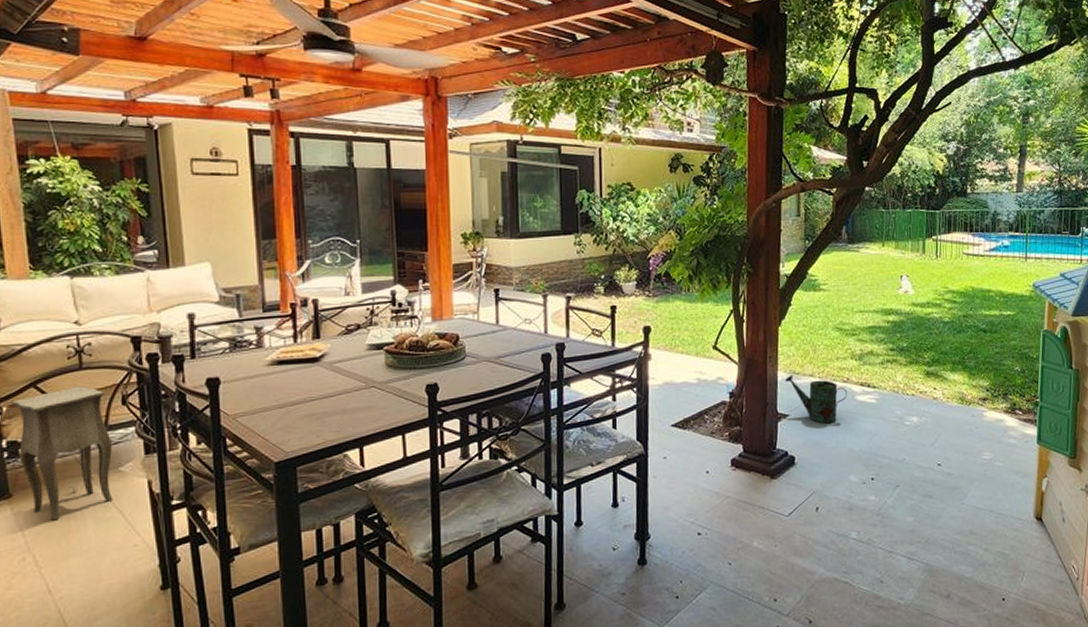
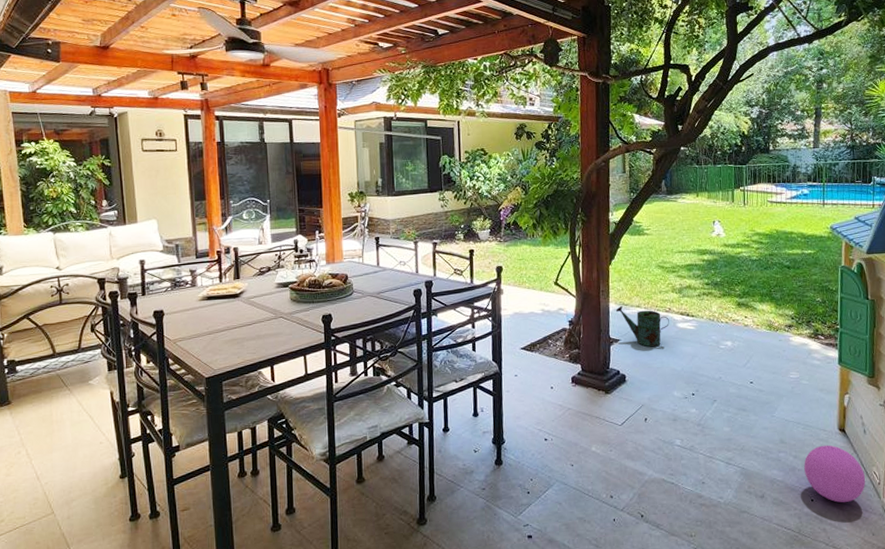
side table: present [11,386,113,521] -> none [11,317,85,423]
ball: none [995,535,1063,601] -> present [804,445,865,503]

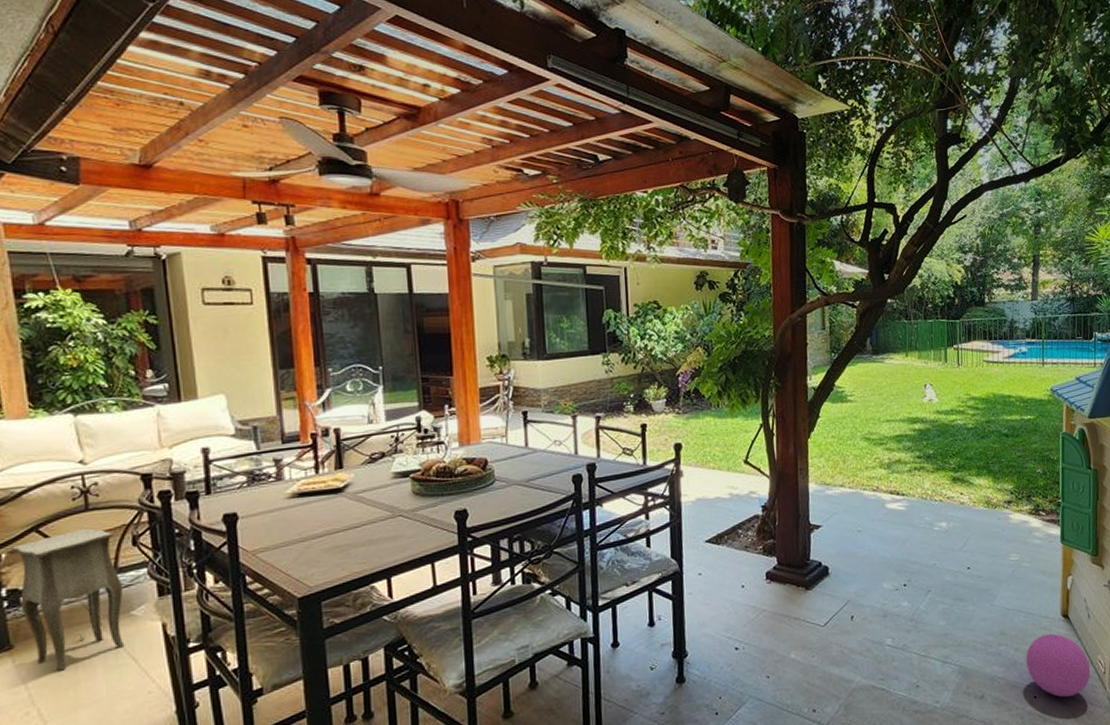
side table: none [11,317,85,423] -> present [11,528,125,671]
watering can: present [616,306,669,347] -> none [816,486,877,533]

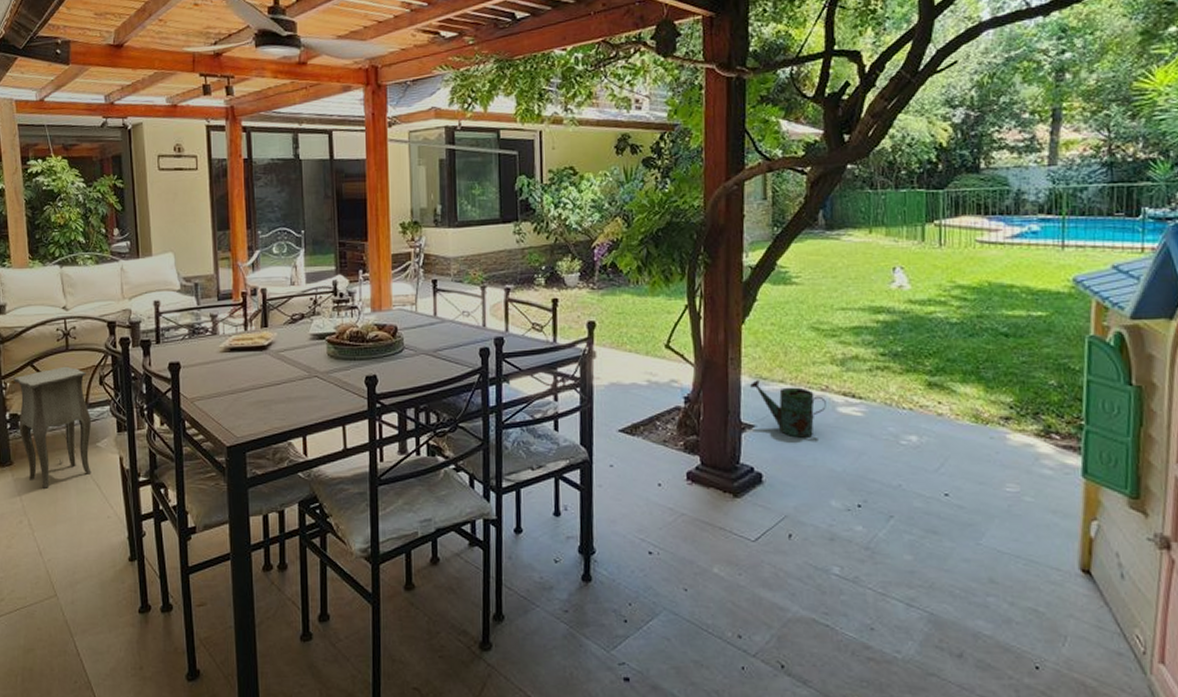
watering can: none [816,486,877,533] -> present [750,380,826,438]
ball: present [1026,633,1090,697] -> none [1025,590,1122,675]

